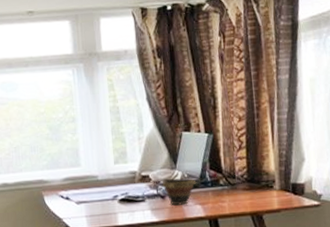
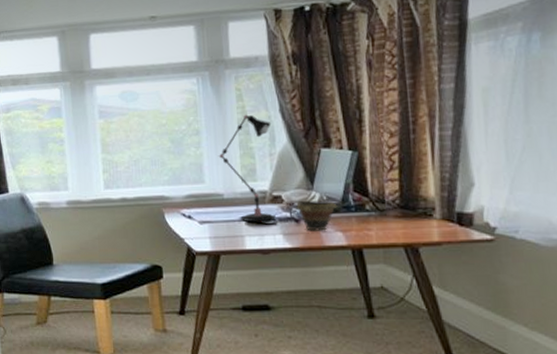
desk lamp: none [93,103,145,201] -> present [218,115,276,223]

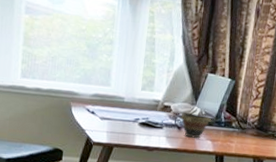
desk lamp: present [218,115,276,223] -> none [125,34,174,125]

